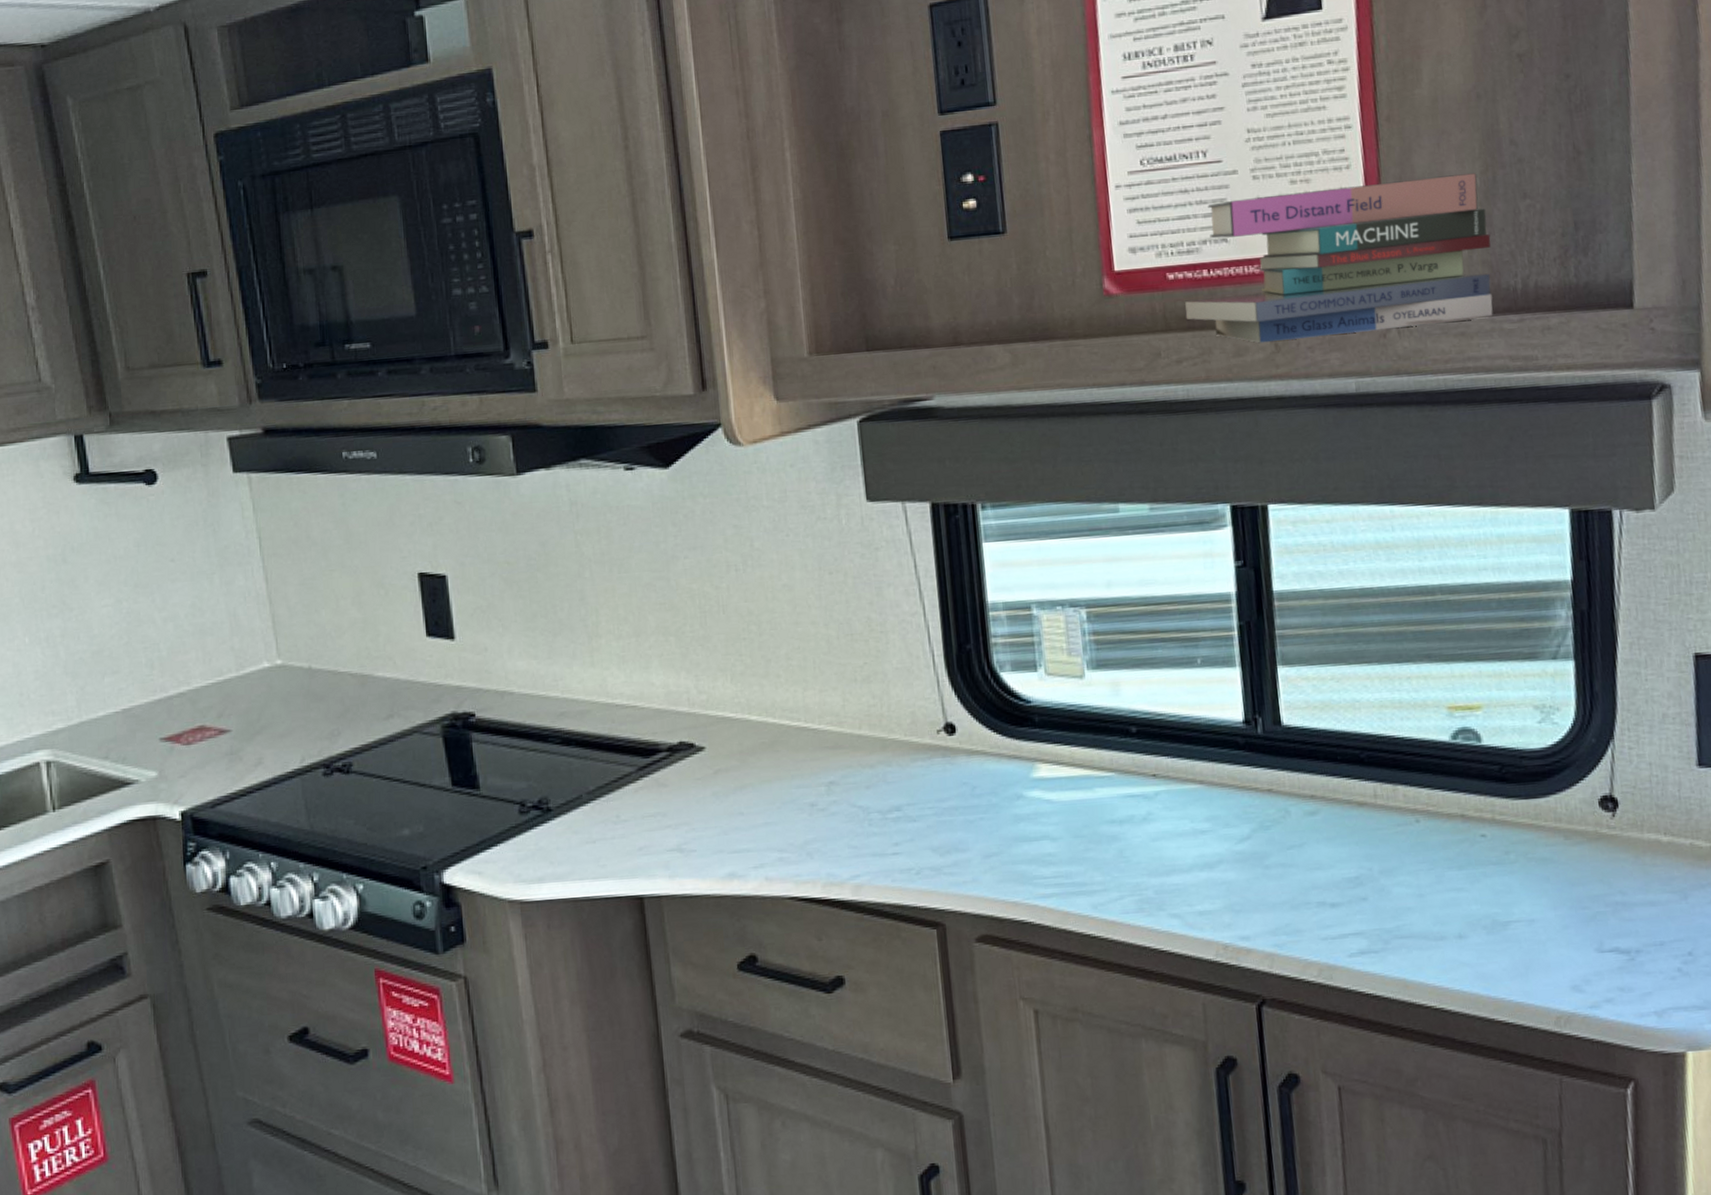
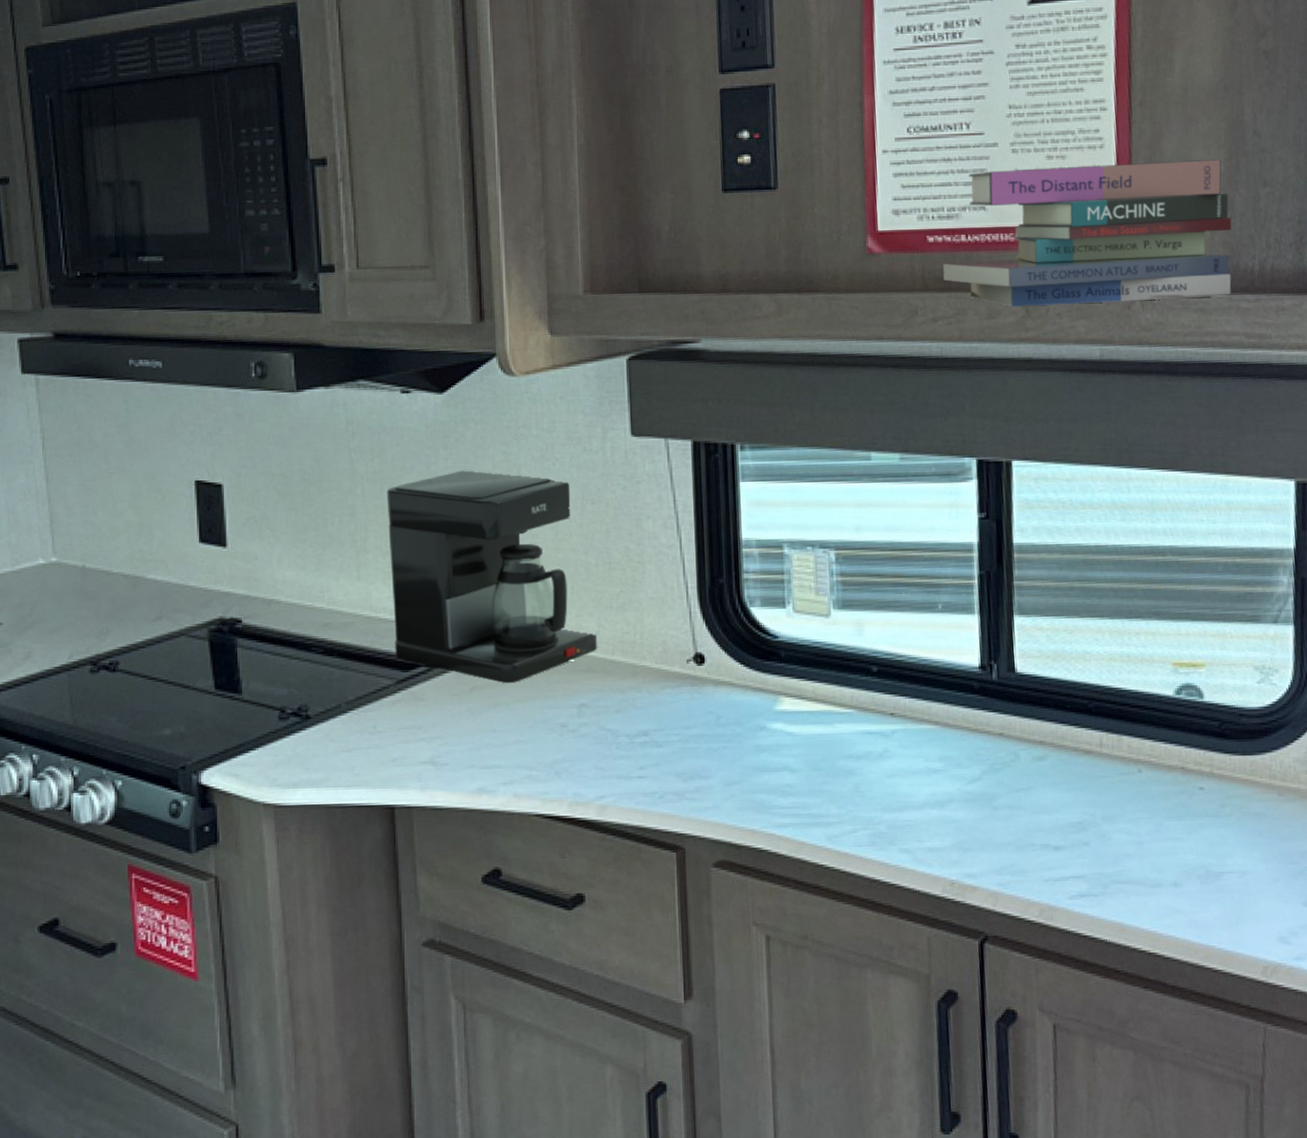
coffee maker: none [616,545,844,764] -> present [386,469,598,683]

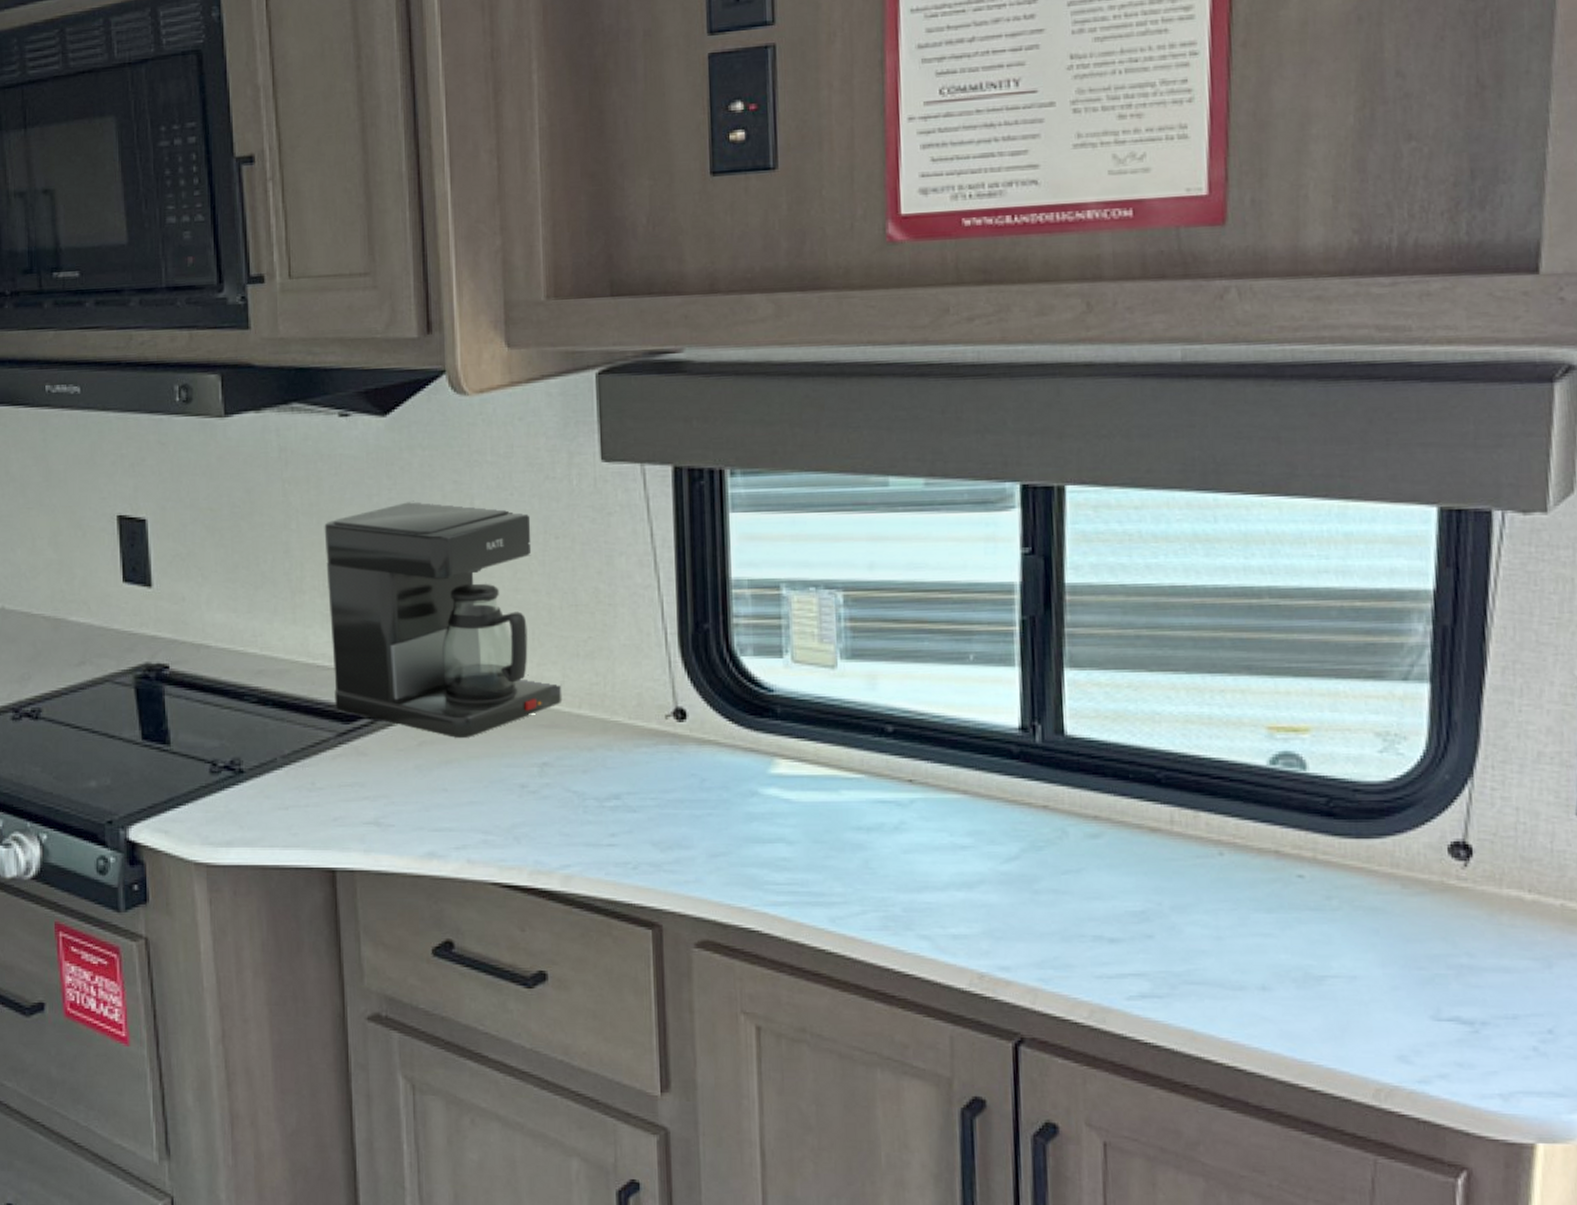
books: present [943,159,1232,307] -> none [981,109,1363,301]

